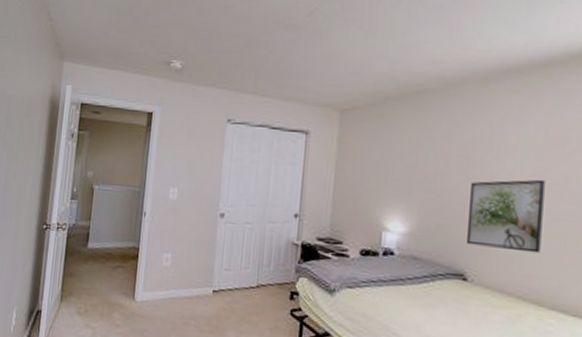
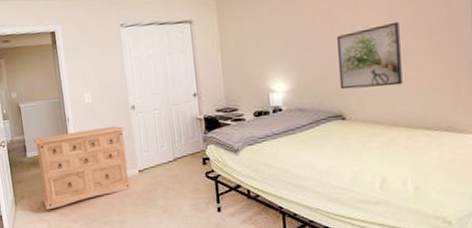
dresser: none [92,227,208,316] -> present [32,126,131,210]

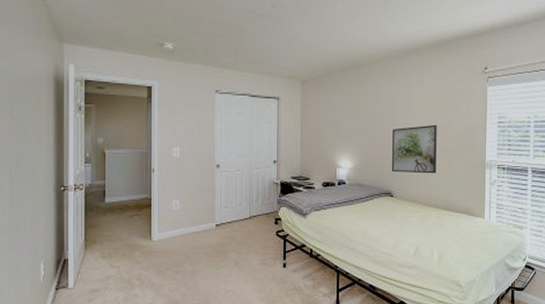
dresser: present [32,126,131,210] -> none [113,181,208,257]

